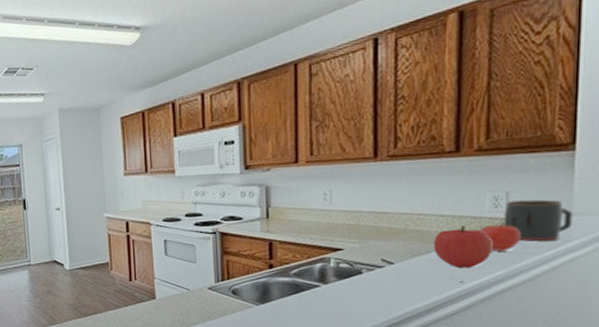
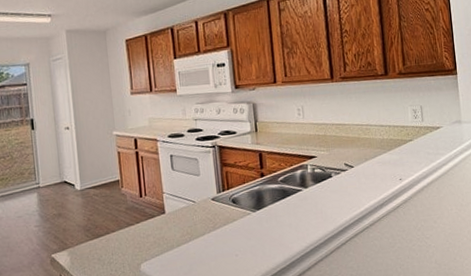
fruit: present [434,226,493,269] -> none [378,133,418,169]
fruit: present [479,222,522,252] -> none [407,130,434,153]
mug: present [504,199,573,241] -> none [421,111,463,144]

